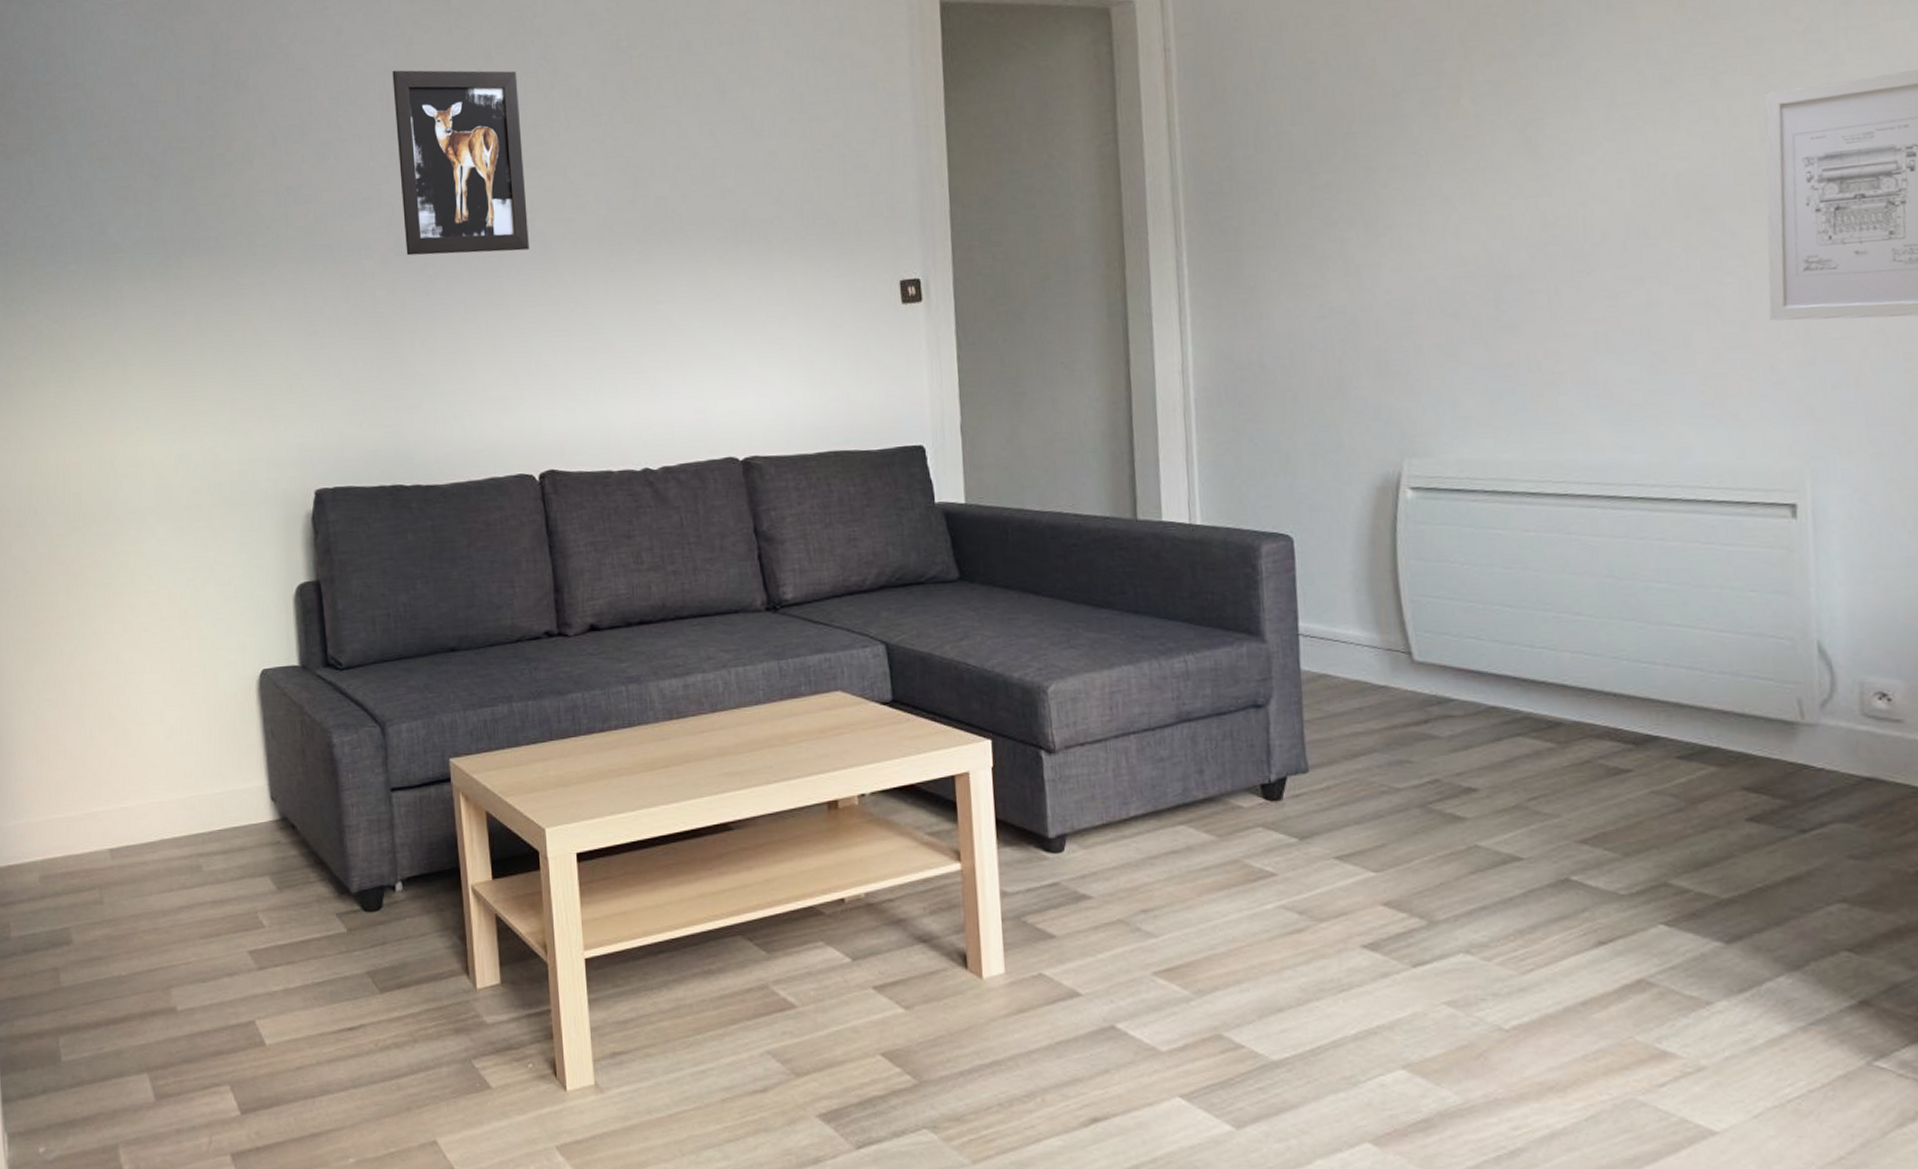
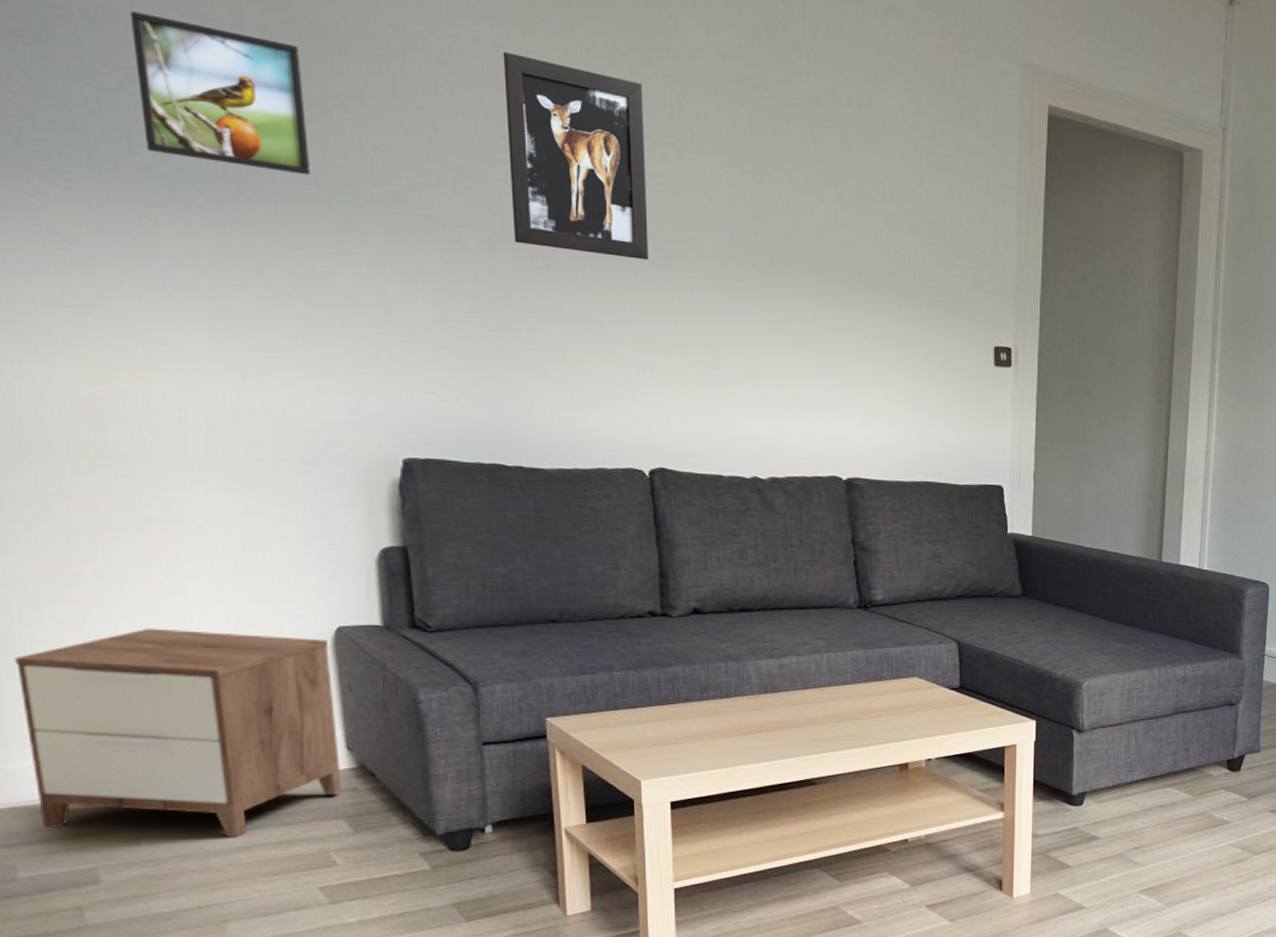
nightstand: none [13,681,268,897] -> present [15,628,343,838]
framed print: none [102,107,236,230] -> present [129,11,310,175]

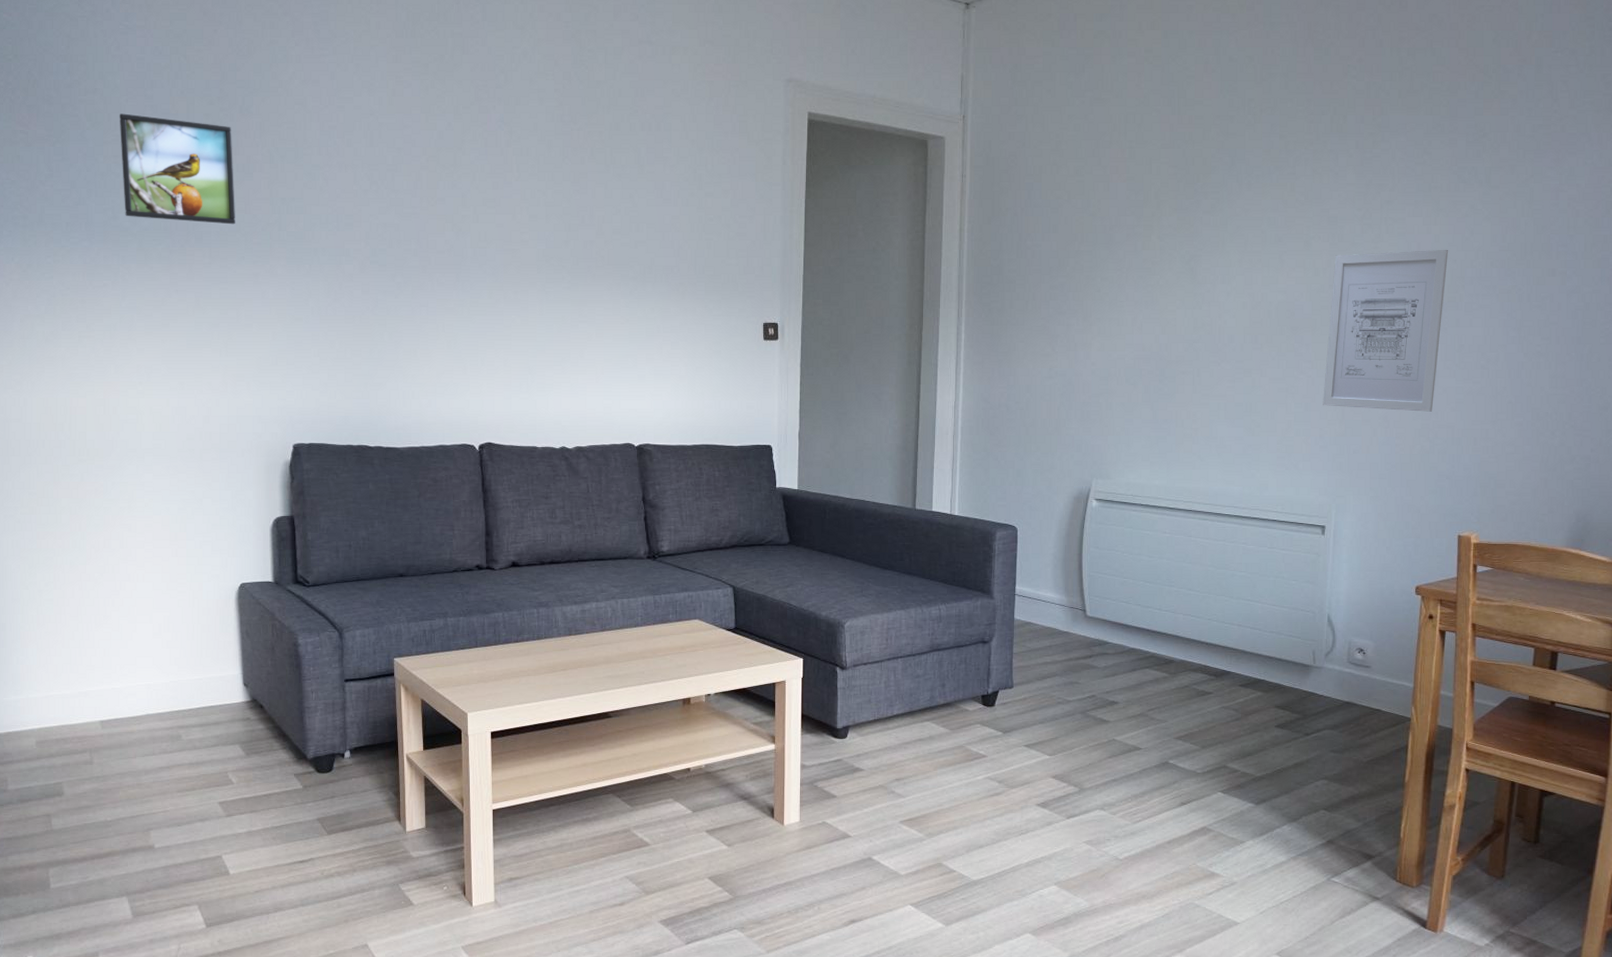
nightstand: present [15,628,343,838] -> none [16,587,239,759]
wall art: present [503,52,648,260] -> none [376,115,482,271]

